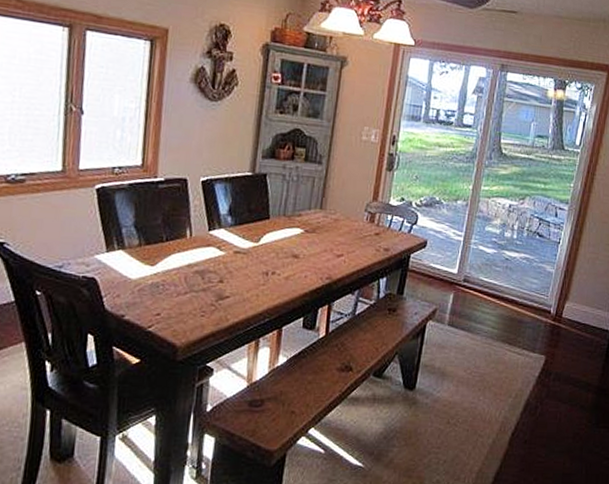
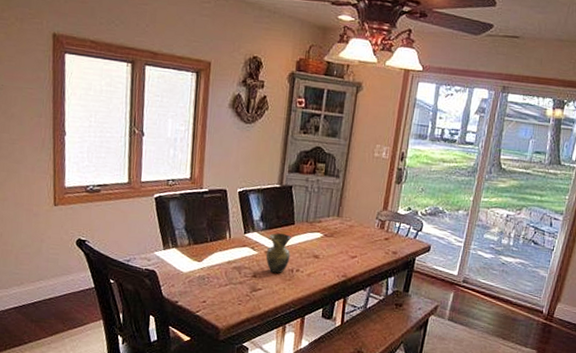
vase: none [234,229,267,277] -> present [265,233,292,273]

